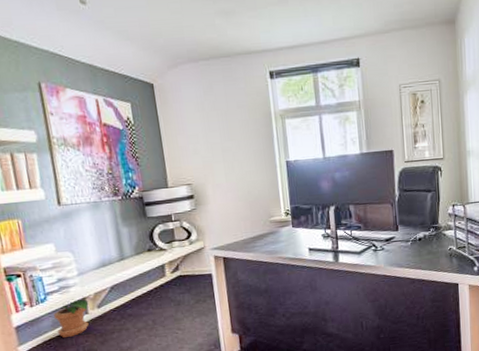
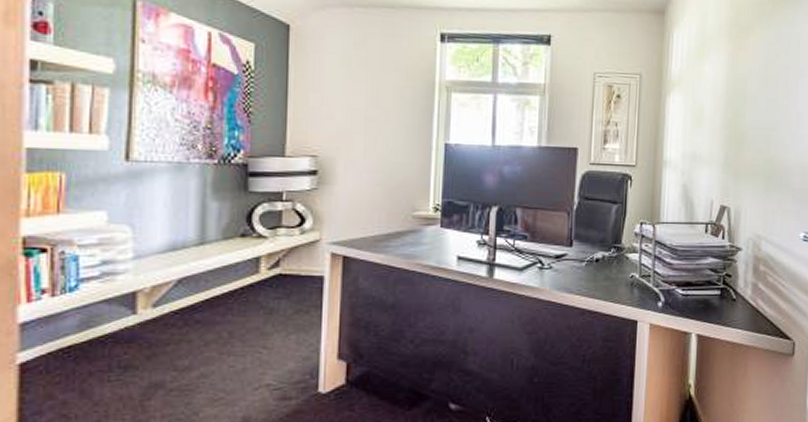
potted plant: present [52,295,89,338] -> none [82,288,140,345]

